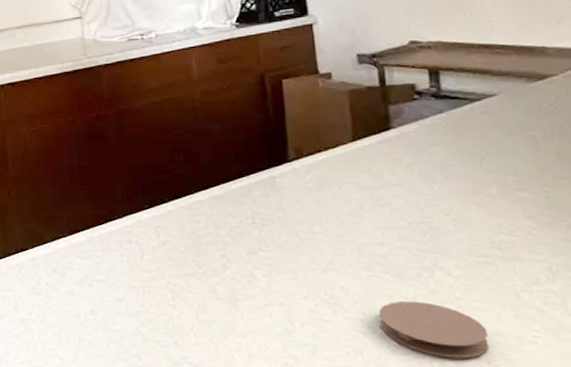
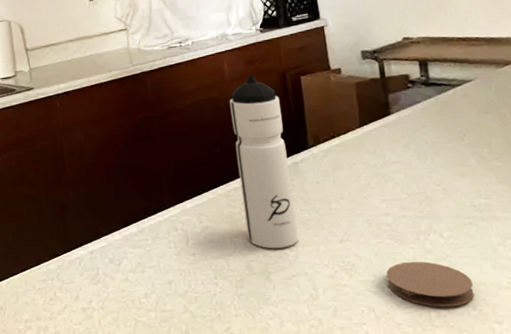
water bottle: none [196,76,273,273] -> present [229,76,298,249]

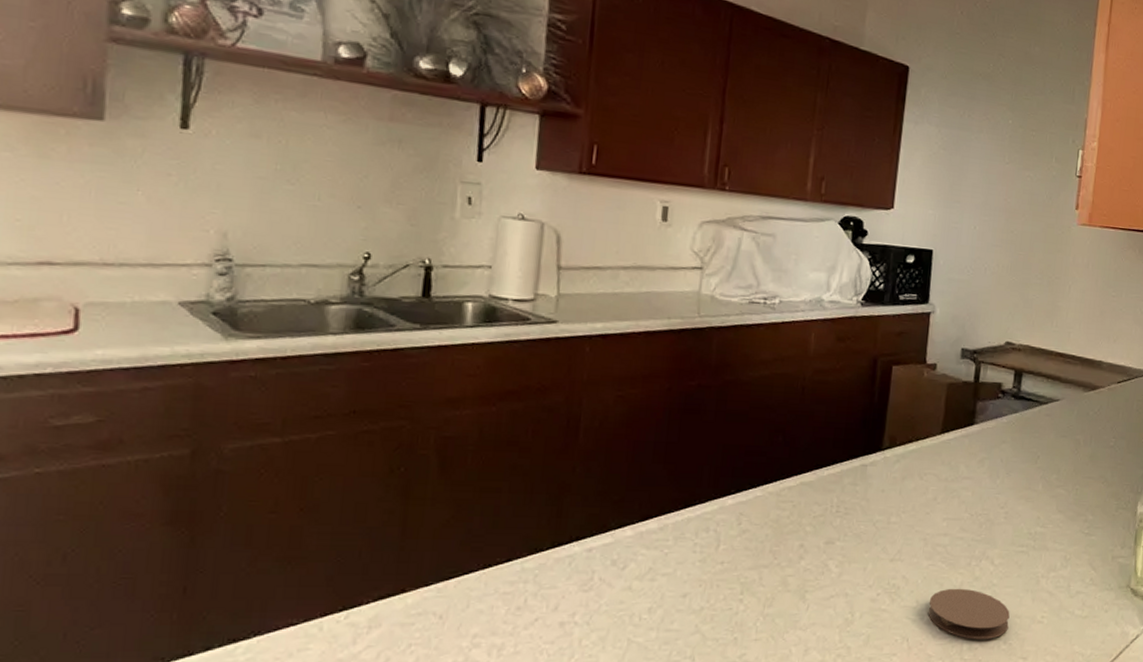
water bottle: present [229,76,298,249] -> none [790,355,864,563]

